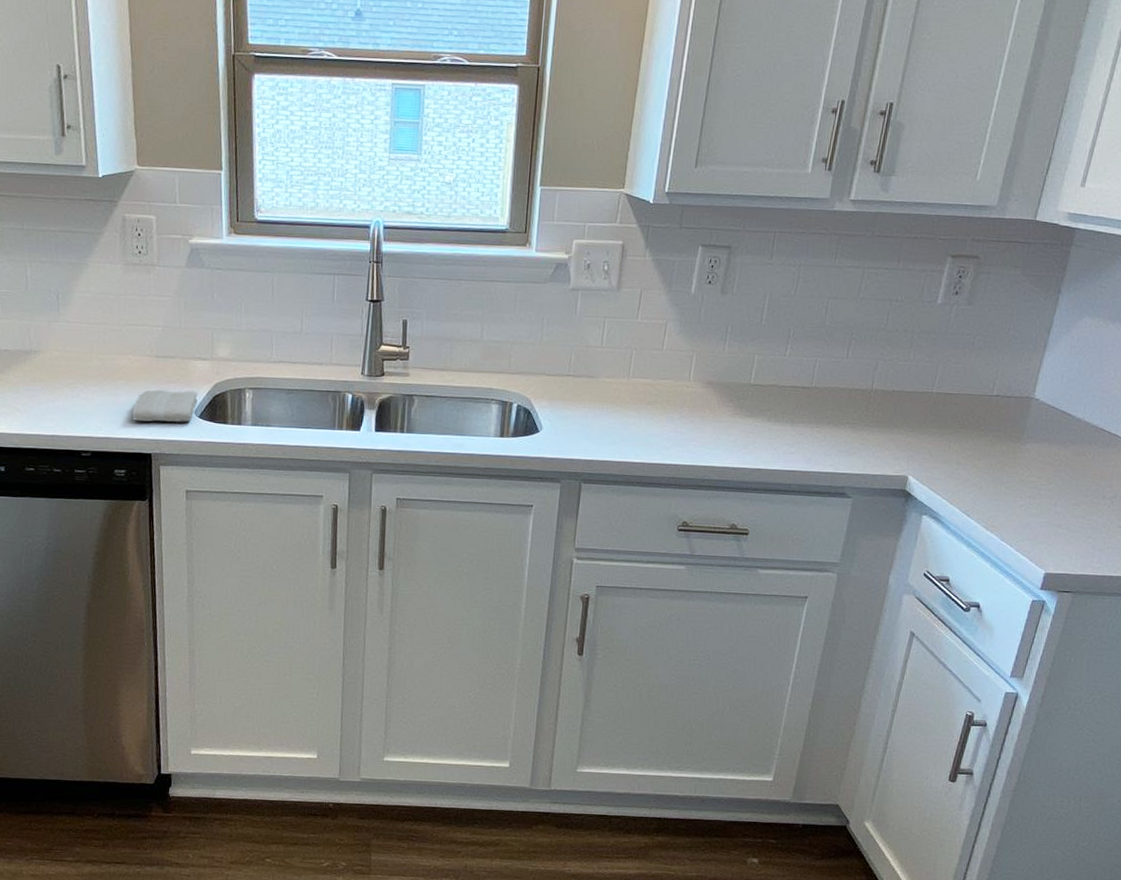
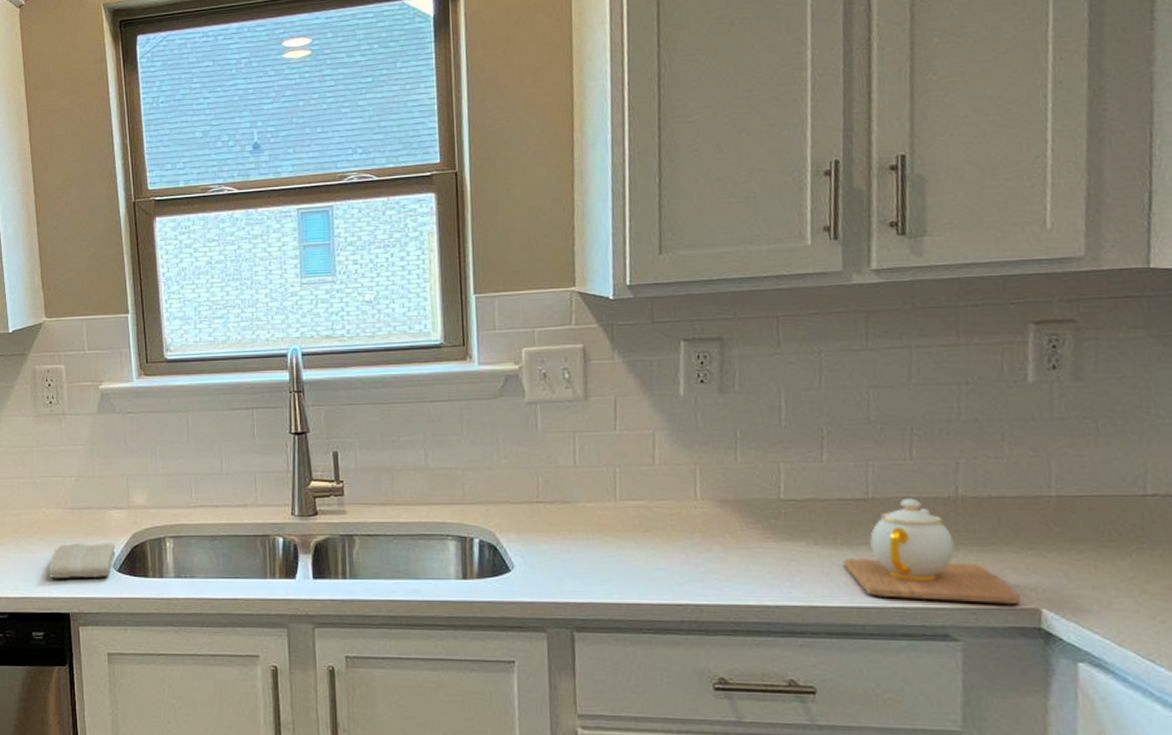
teapot: none [785,388,897,472] -> present [843,498,1021,604]

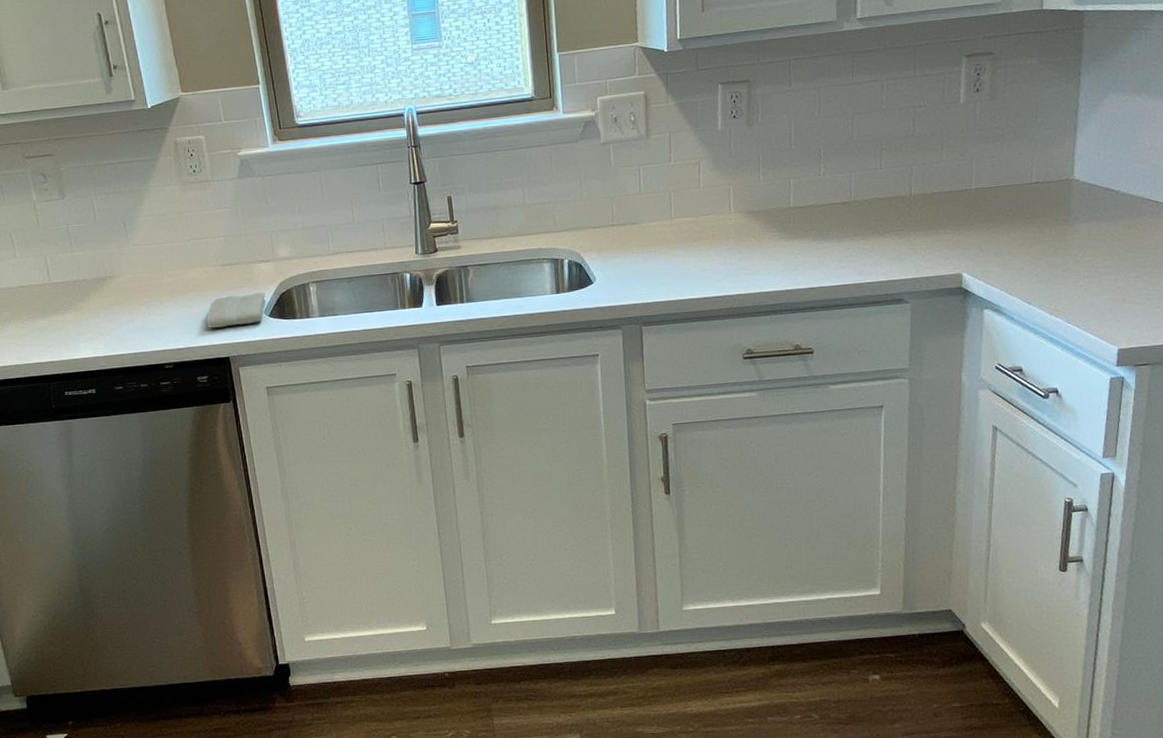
teapot: present [843,498,1021,604] -> none [833,198,950,277]

